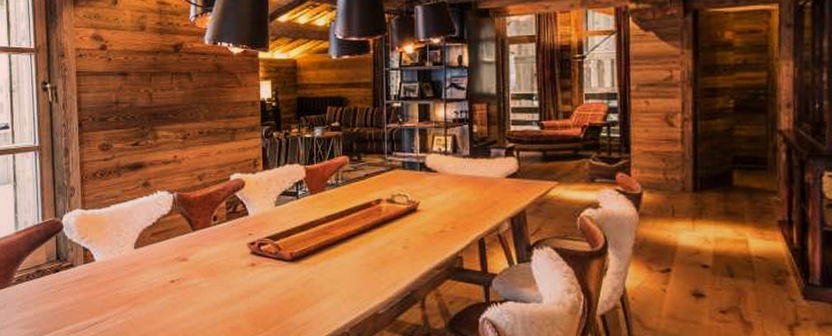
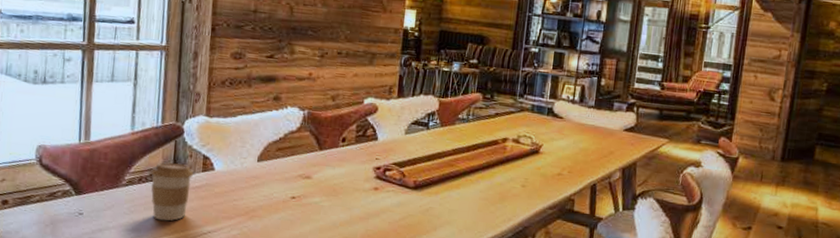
coffee cup: none [37,258,75,316] -> present [151,162,193,221]

